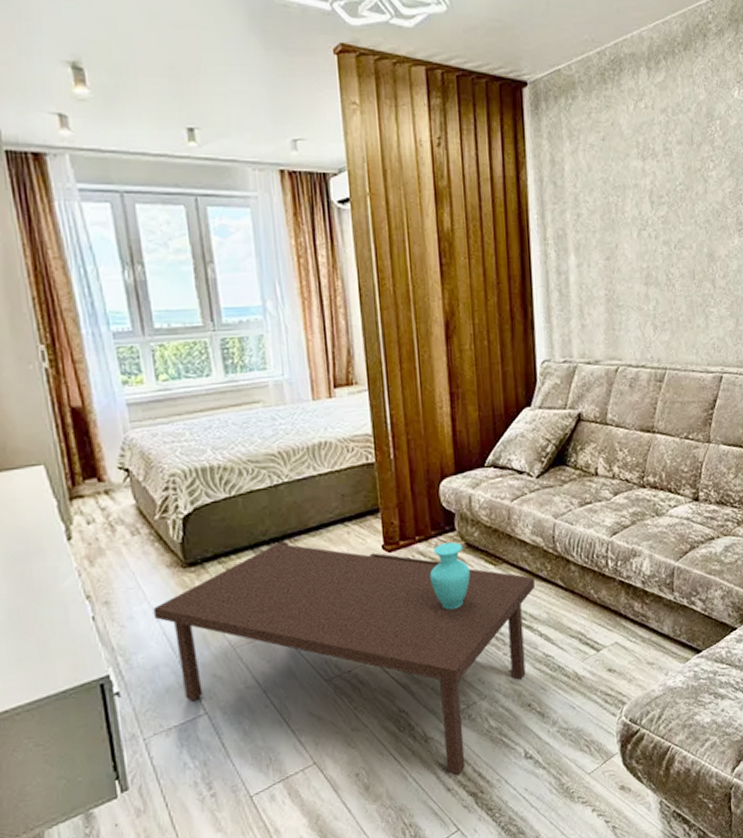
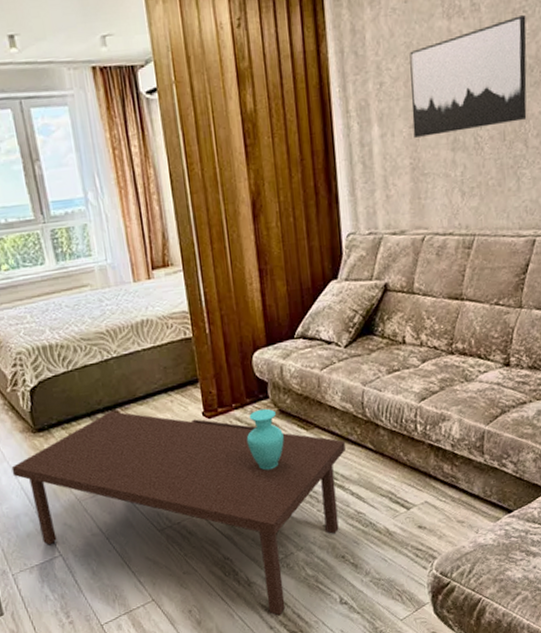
wall art: none [606,164,714,270] -> present [409,15,527,138]

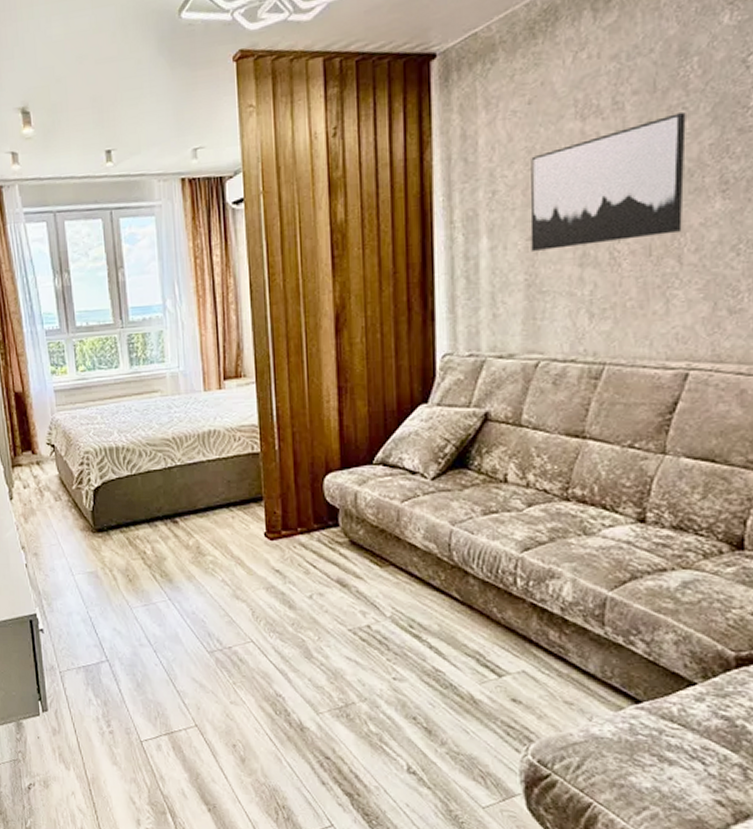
coffee table: present [11,408,345,616] -> none [69,520,425,772]

